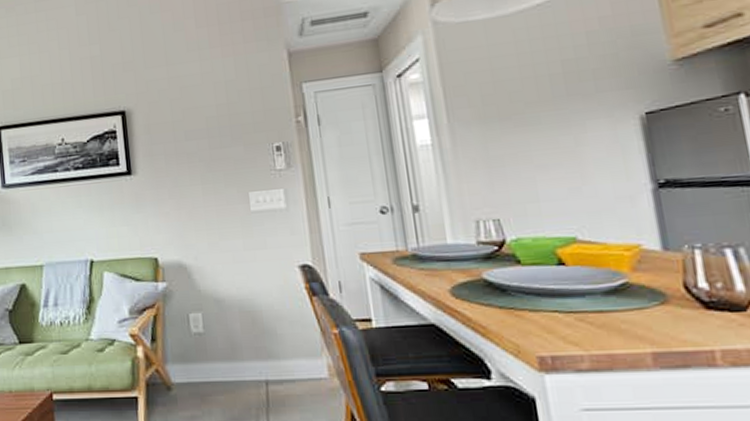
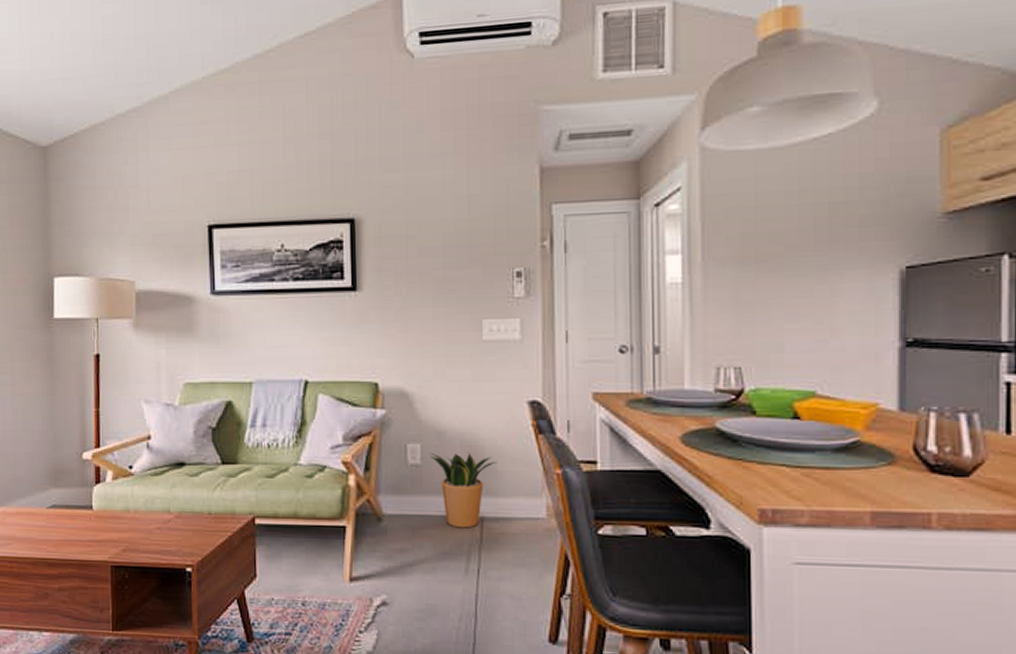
potted plant: none [211,318,276,393] -> present [430,452,498,528]

